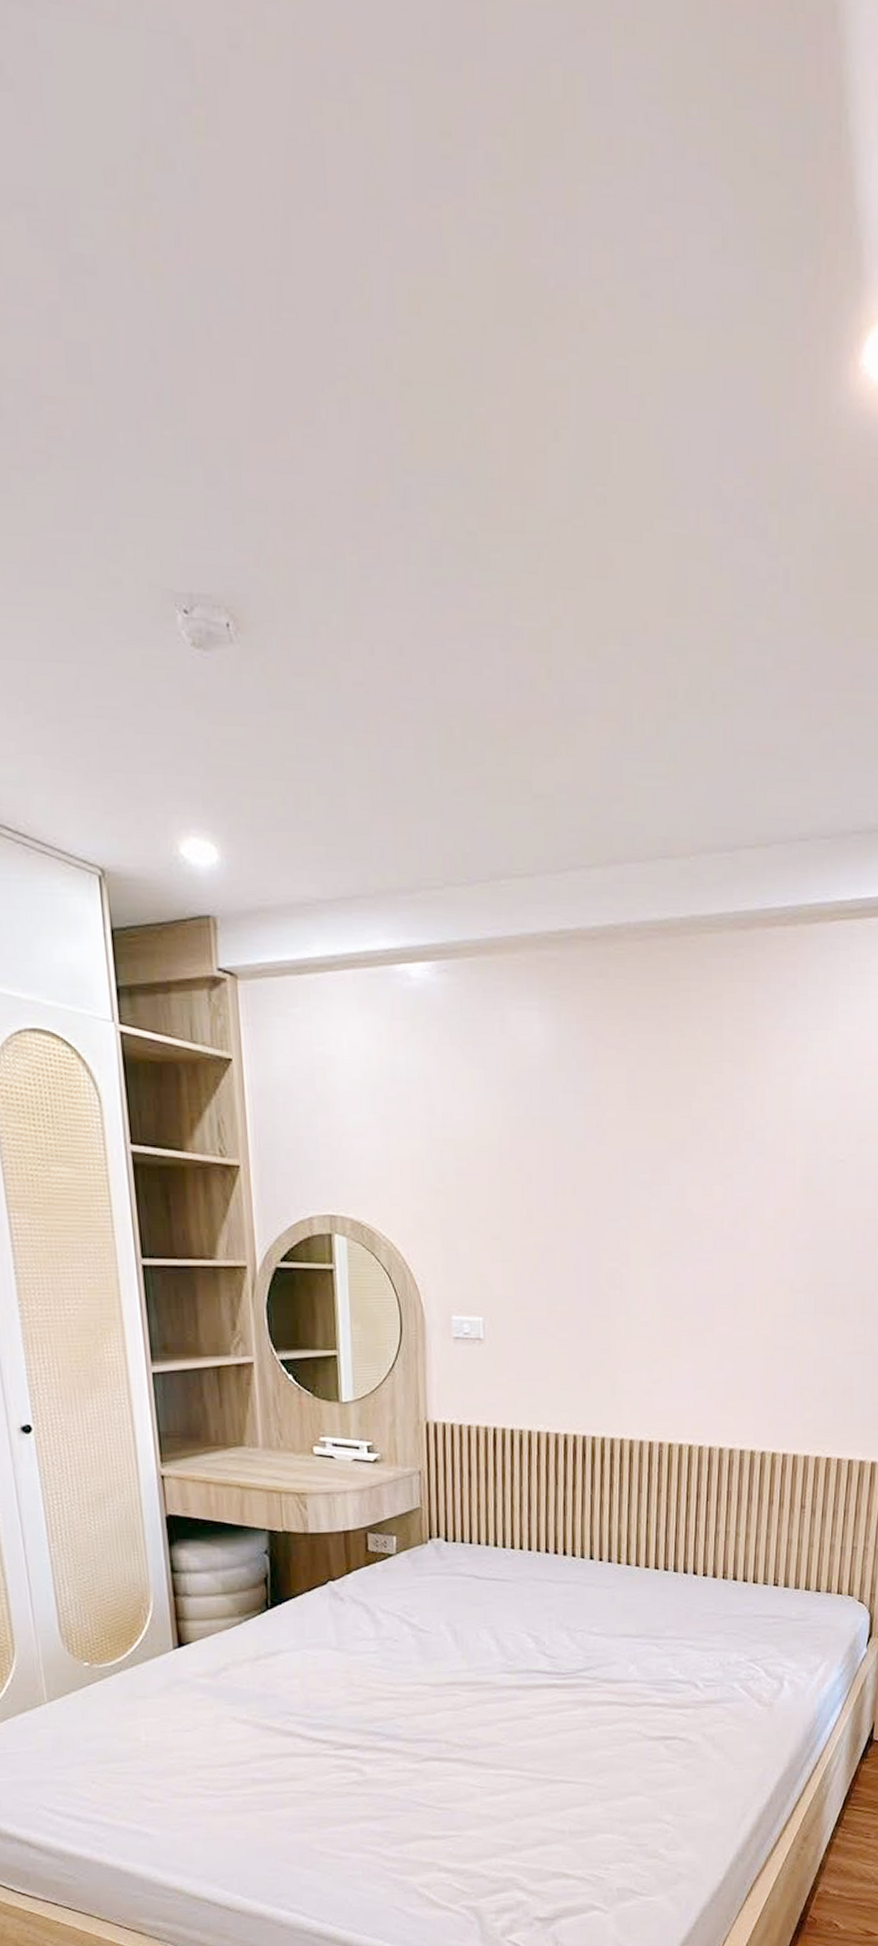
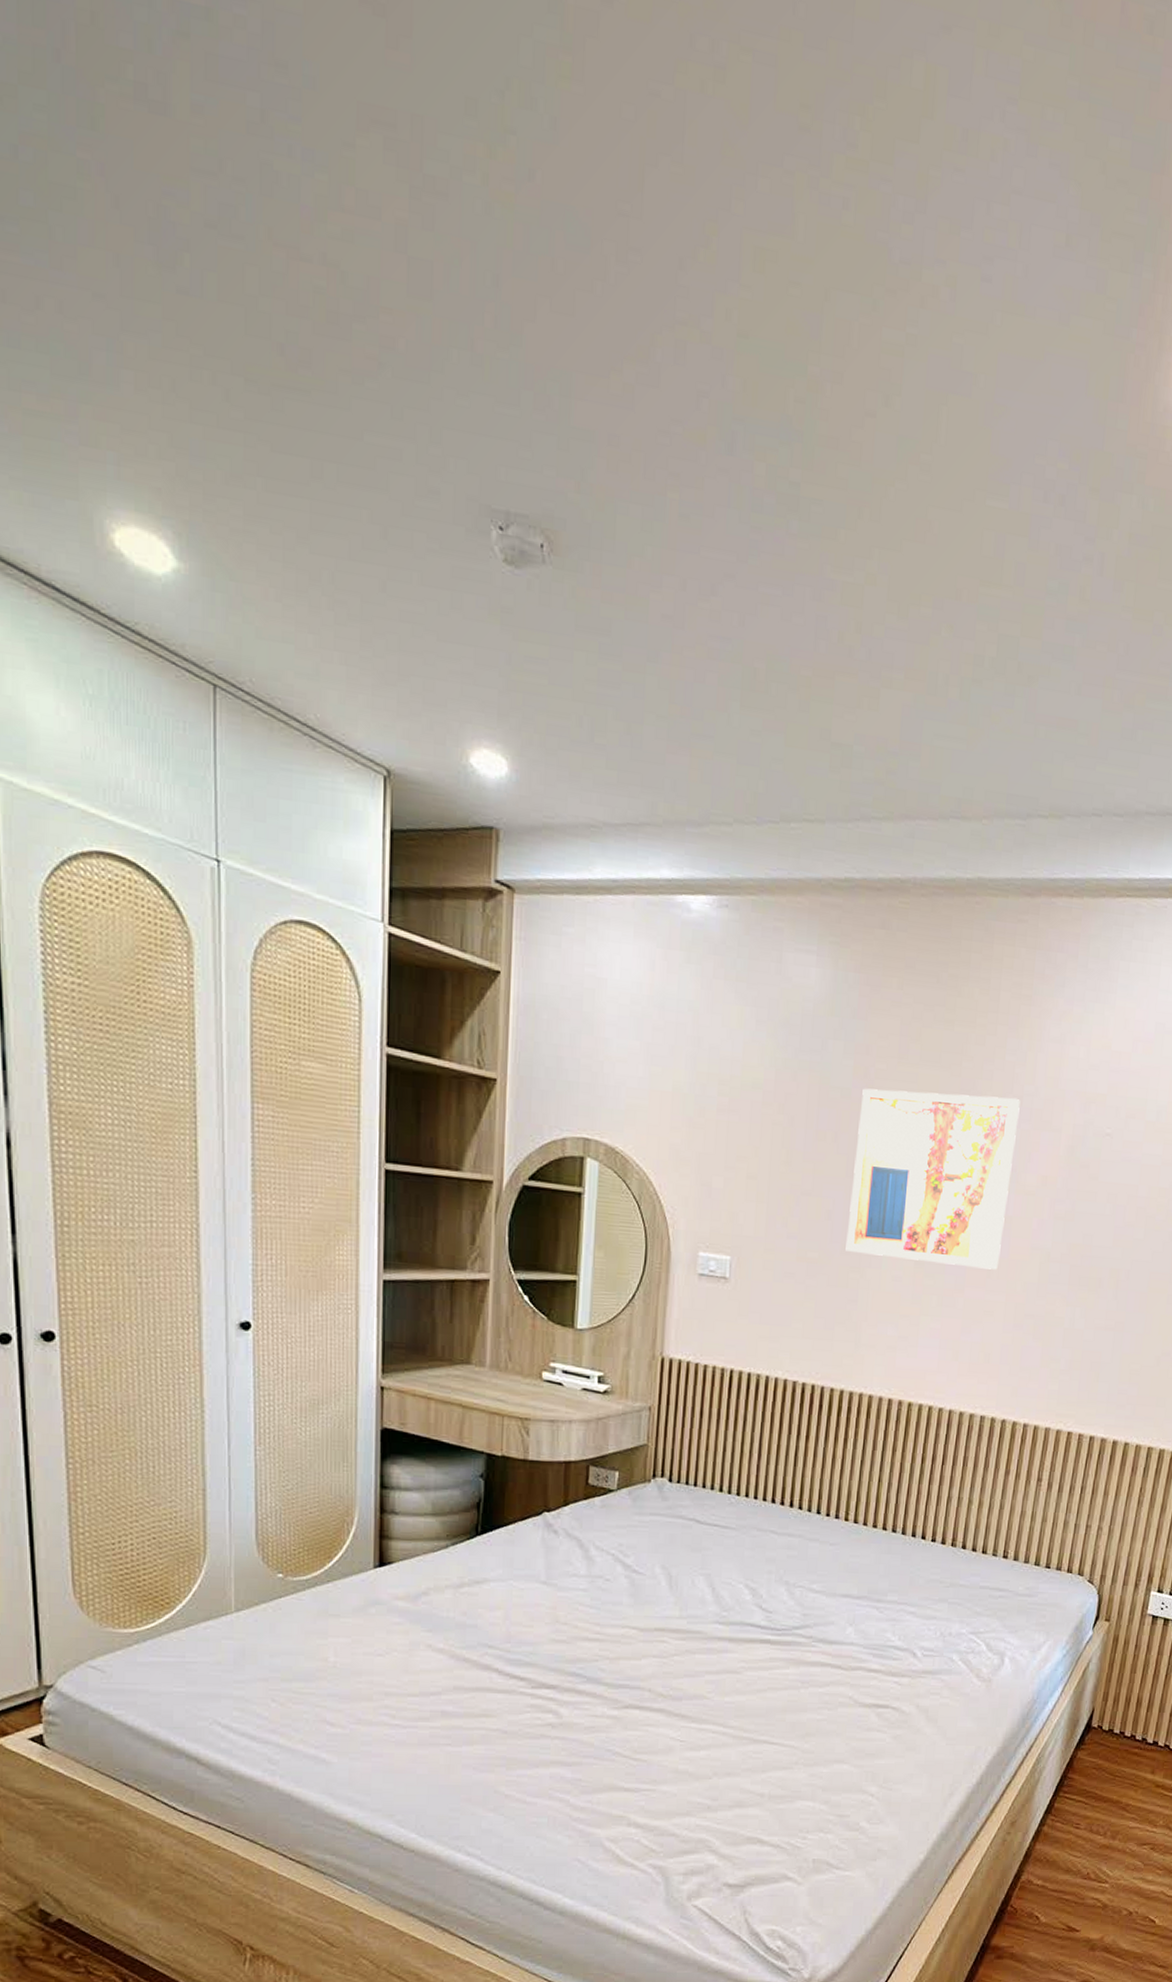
wall art: none [594,1133,752,1306] -> present [845,1088,1020,1270]

